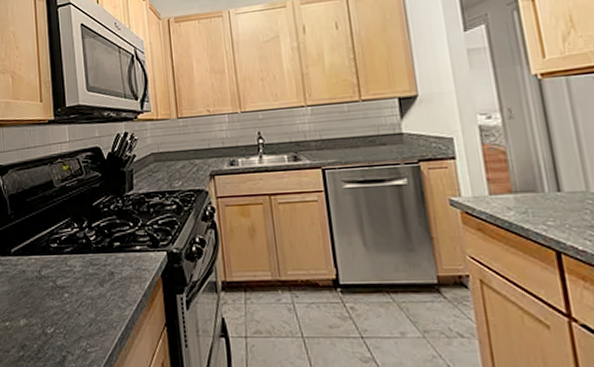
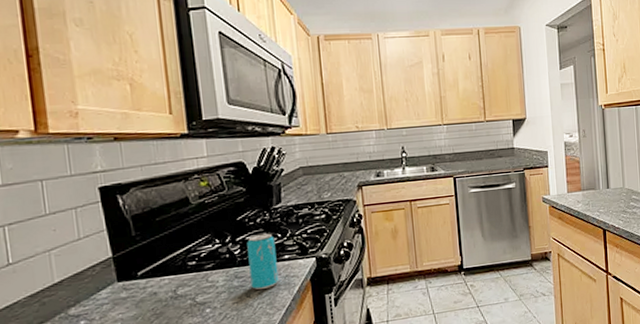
beverage can: none [101,221,131,280] -> present [247,233,279,290]

